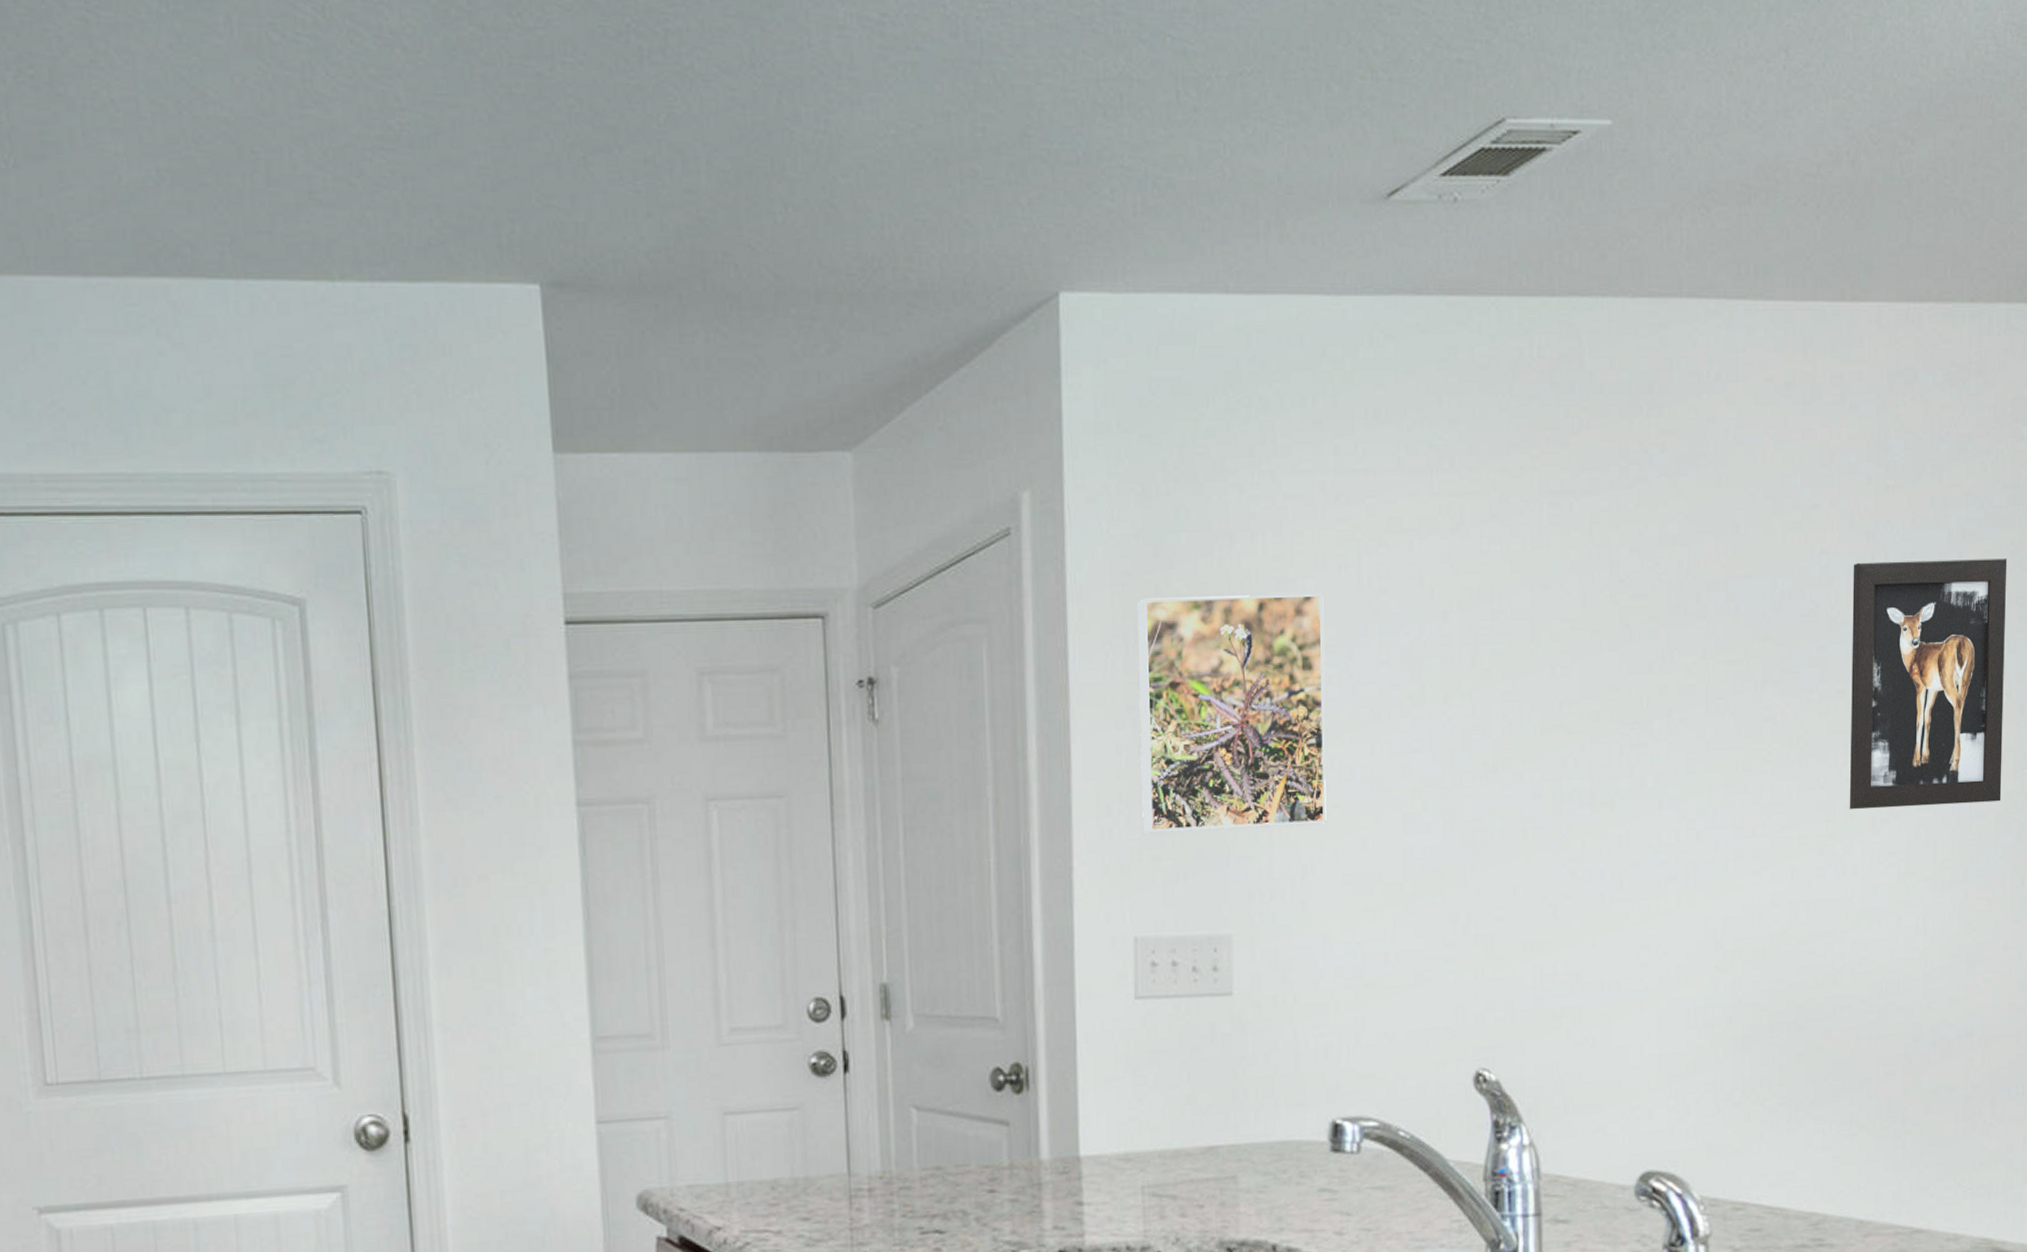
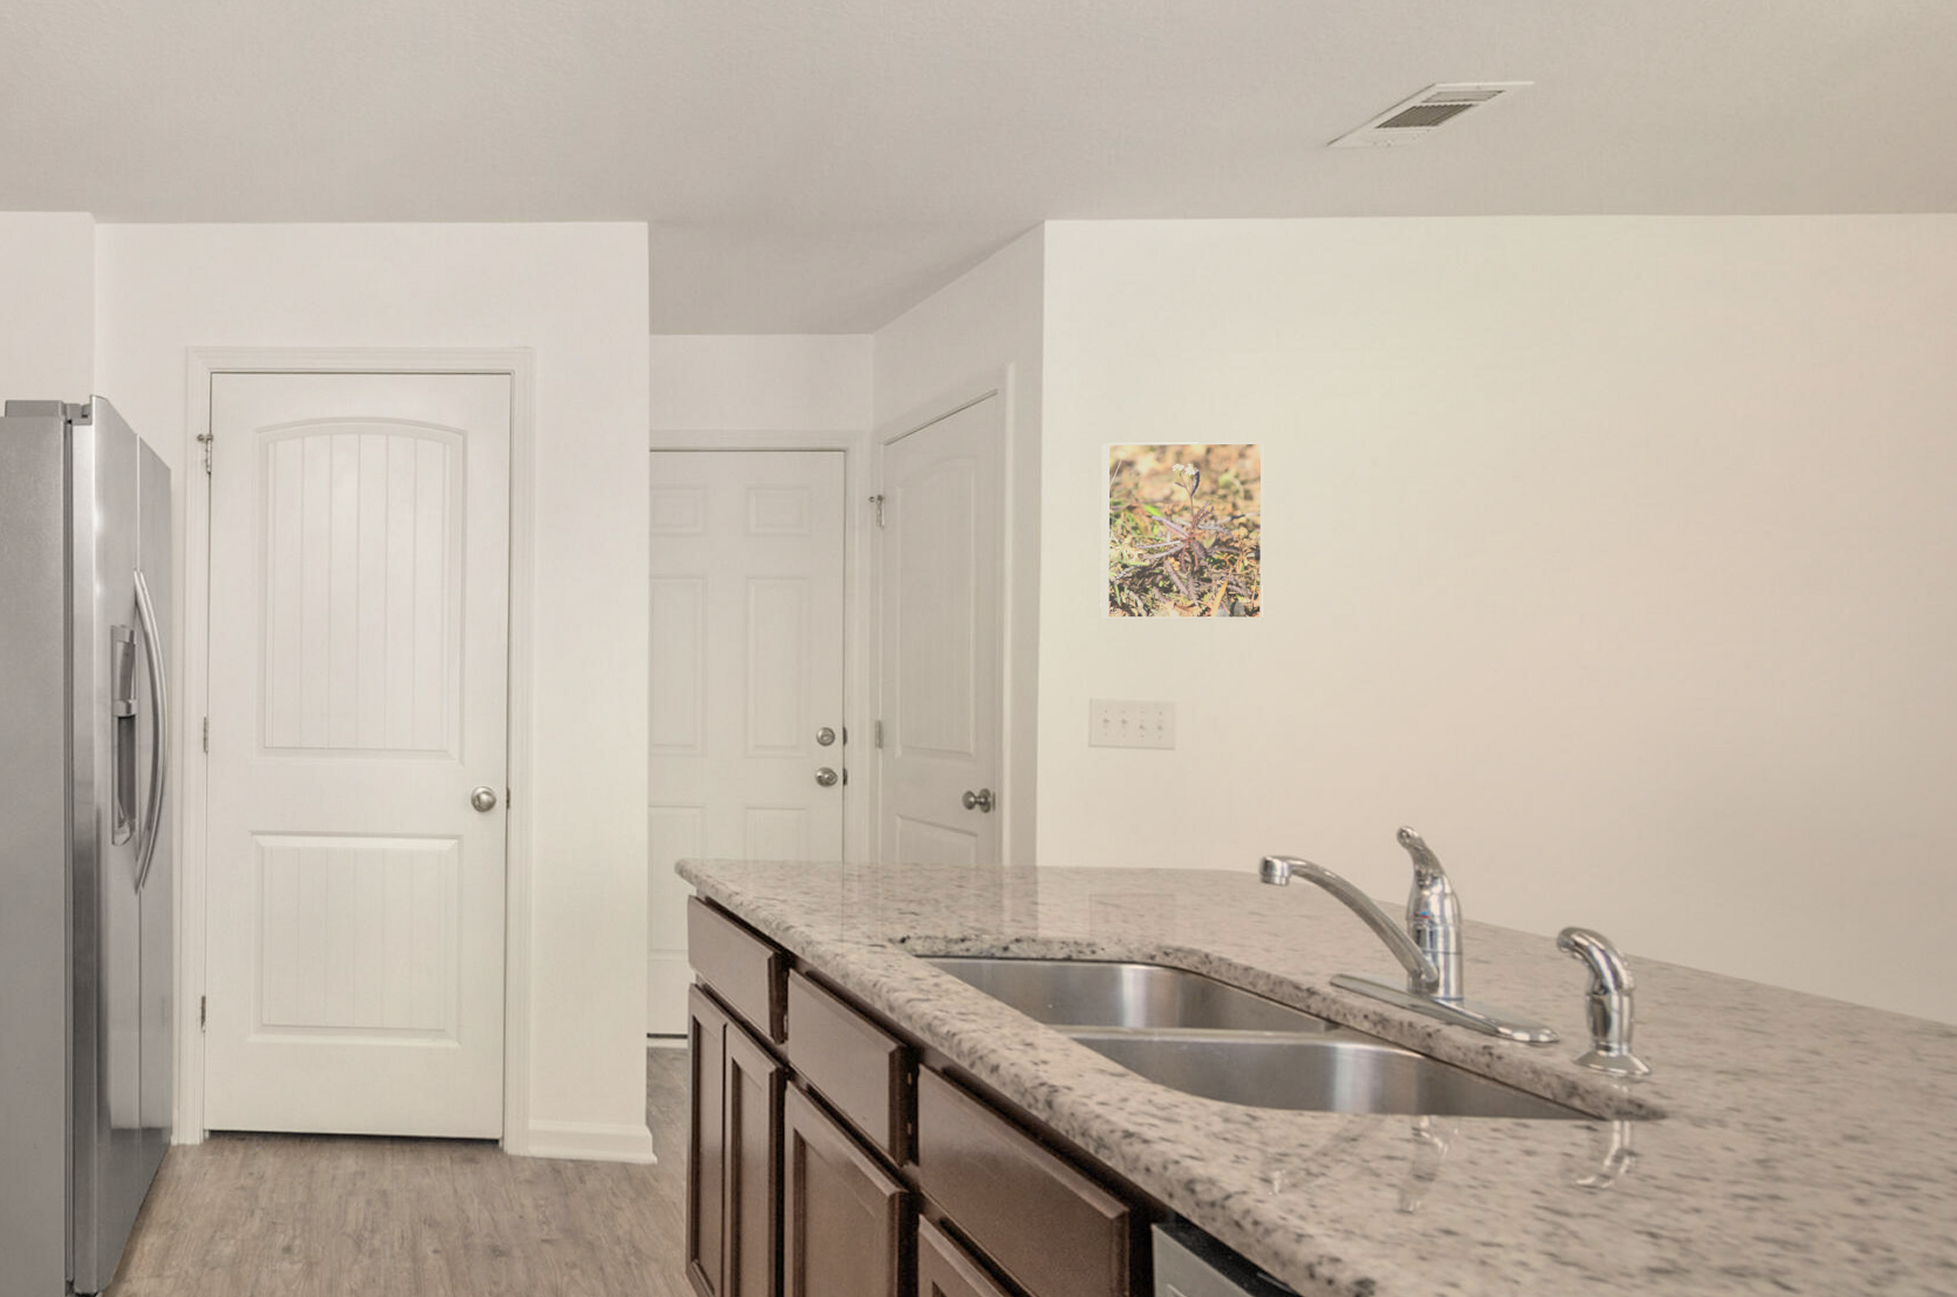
wall art: present [1849,558,2008,810] -> none [1777,425,1944,633]

